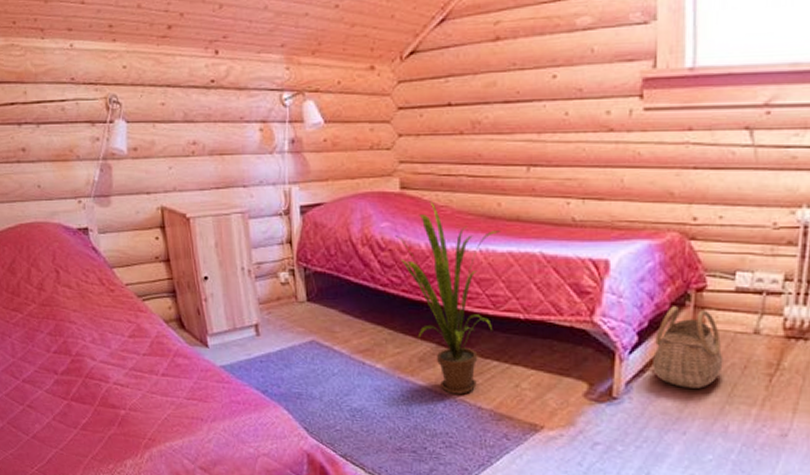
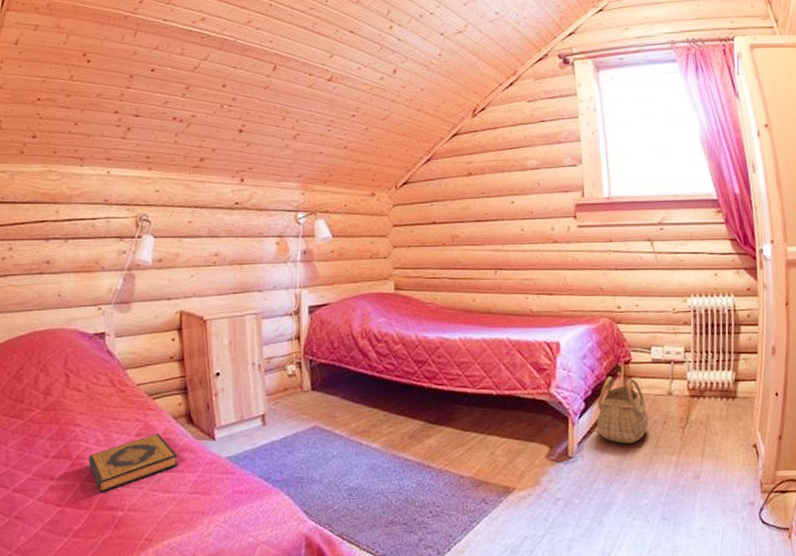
hardback book: none [87,336,173,390] -> present [88,434,178,492]
house plant: present [395,201,501,395] -> none [390,299,476,466]

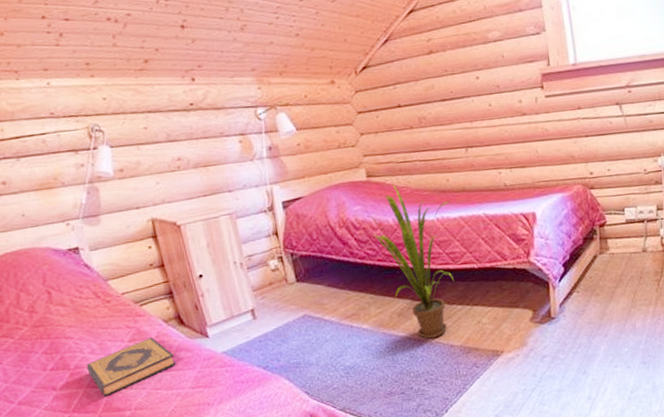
house plant: none [390,299,476,466] -> present [367,184,454,339]
basket: present [597,376,649,444] -> none [576,240,626,301]

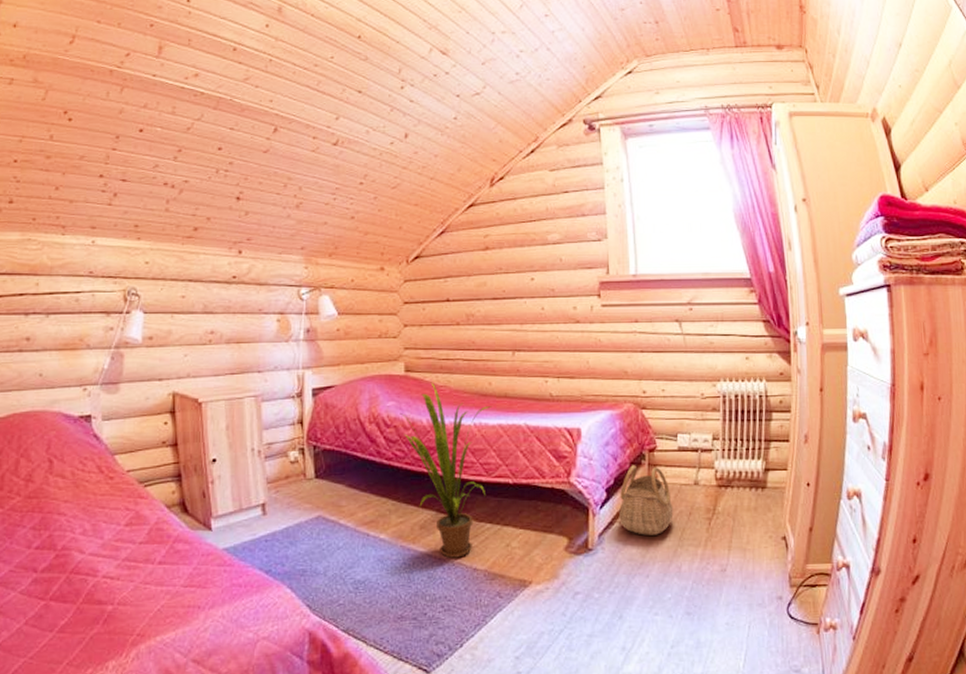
hardback book: present [86,337,176,396] -> none [74,523,171,585]
basket: none [576,240,626,301] -> present [619,465,674,535]

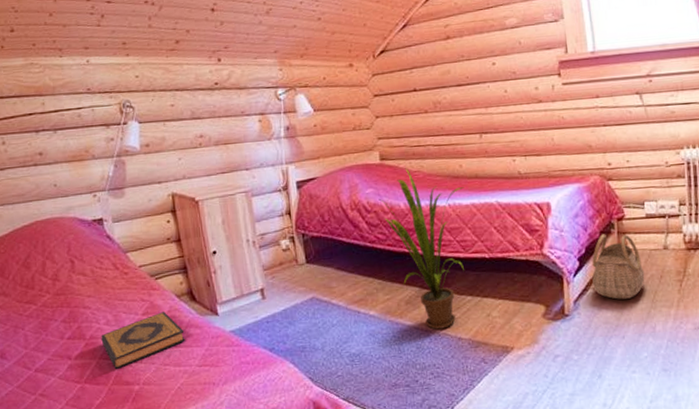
hardback book: none [74,523,171,585] -> present [101,312,185,369]

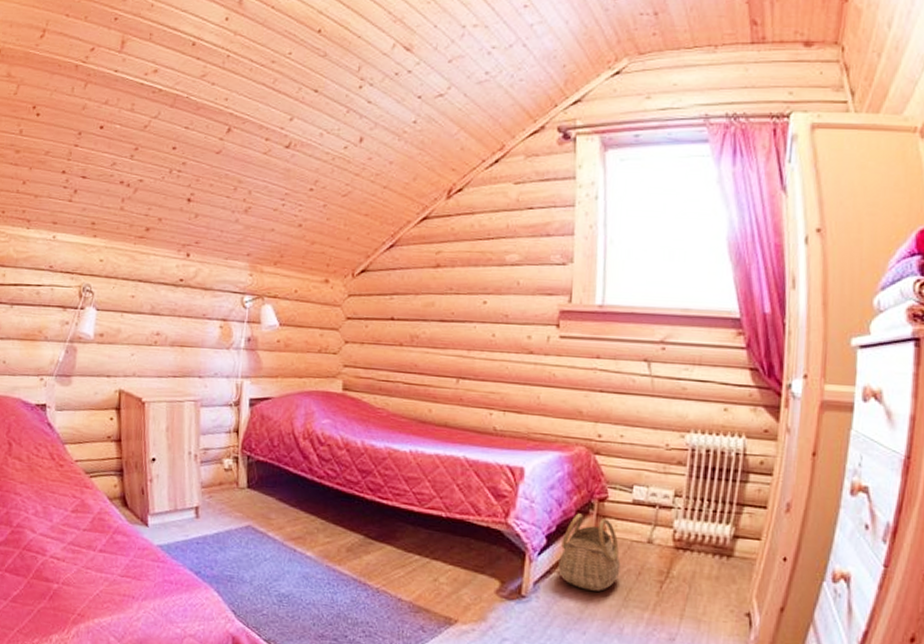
hardback book: present [101,312,185,369] -> none [27,512,111,563]
house plant: present [378,168,464,330] -> none [334,403,431,586]

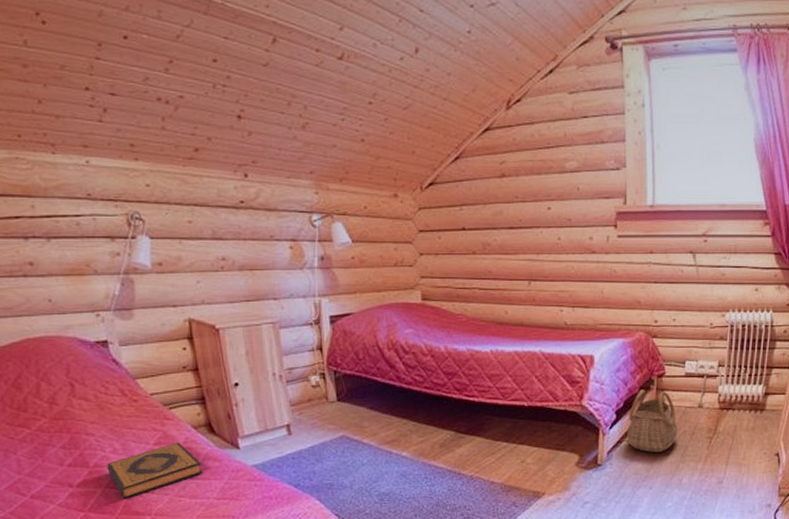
hardback book: none [27,512,111,563] -> present [107,443,202,498]

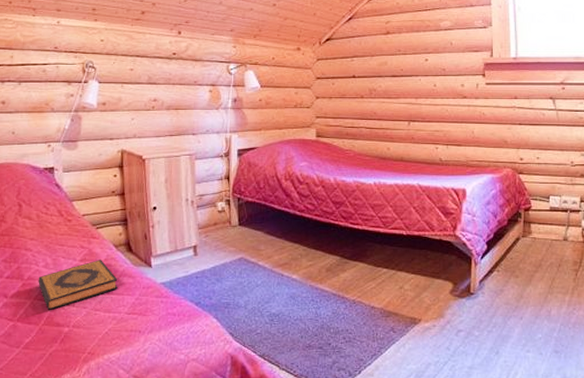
basket: present [627,389,678,453] -> none [498,222,545,283]

